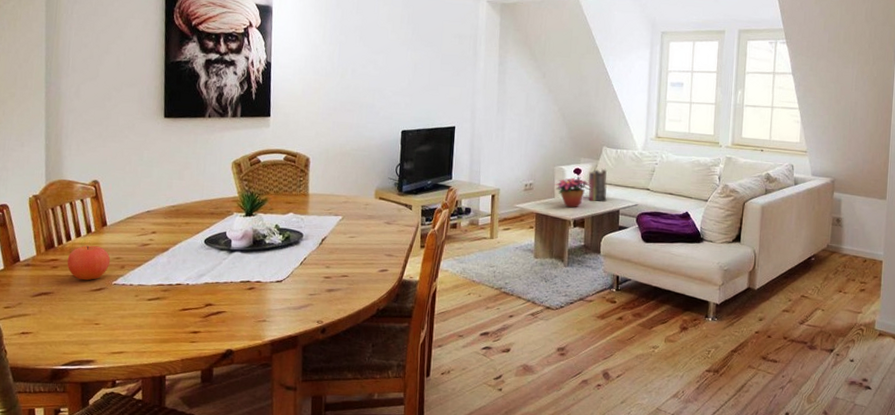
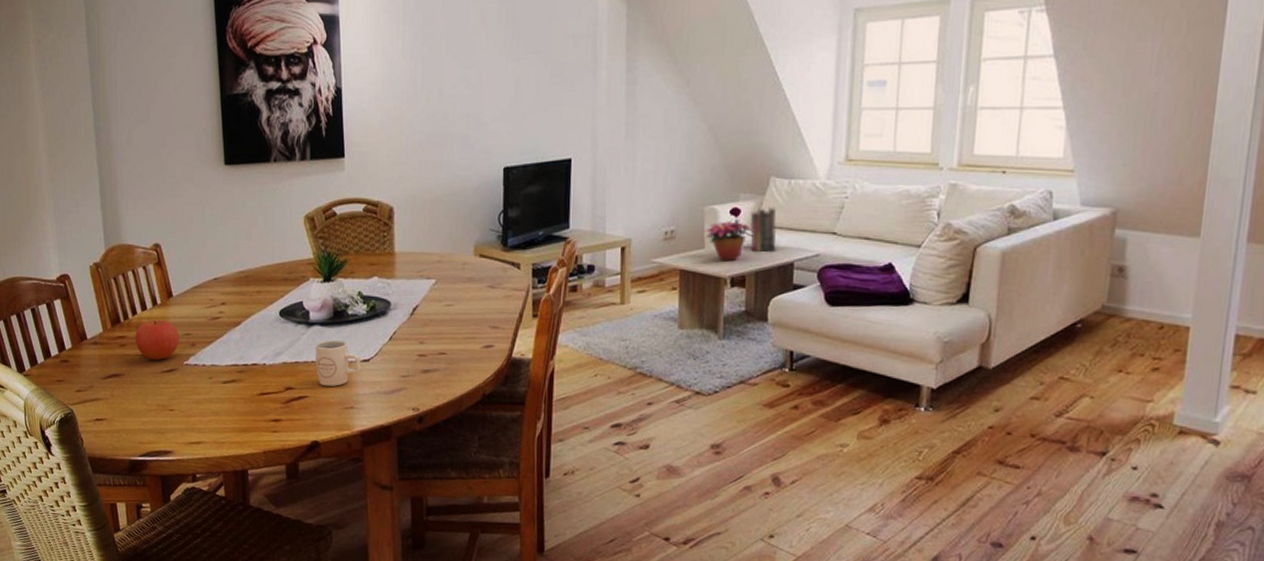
mug: none [233,264,275,303] -> present [314,339,362,387]

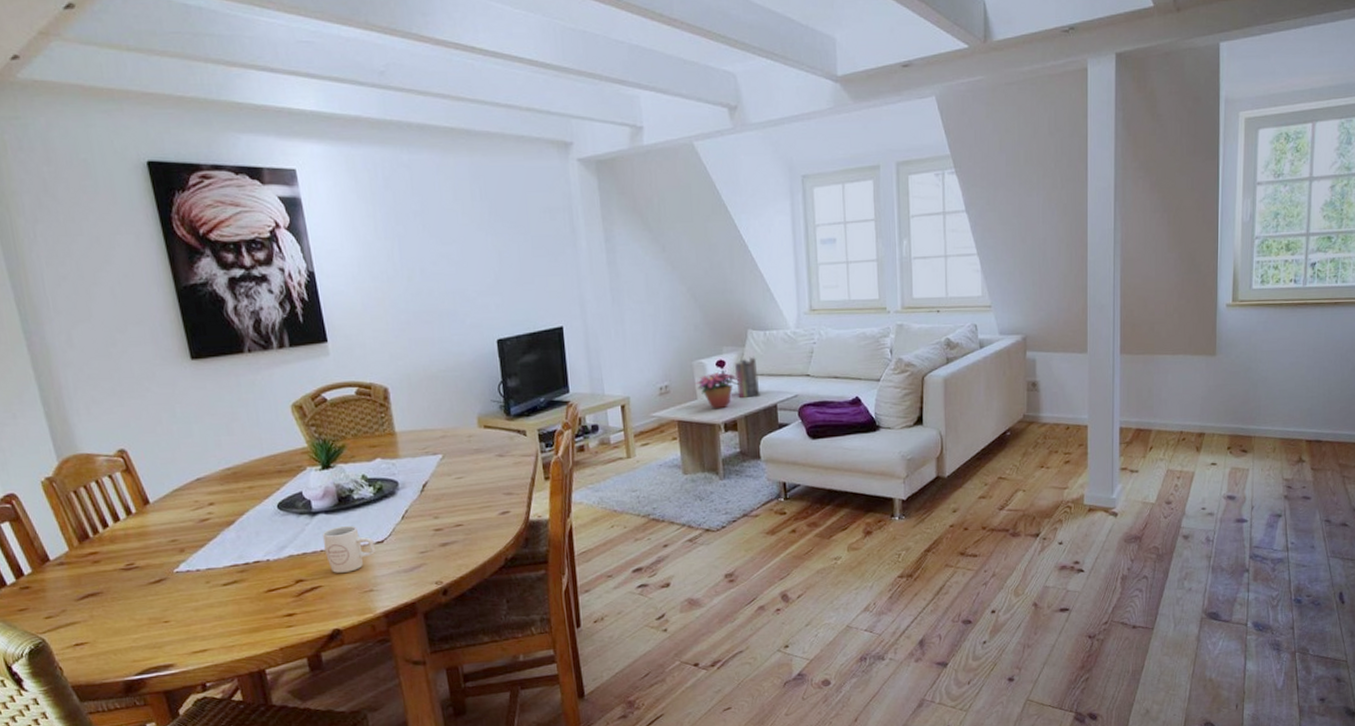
fruit: present [135,320,180,361] -> none [109,529,166,573]

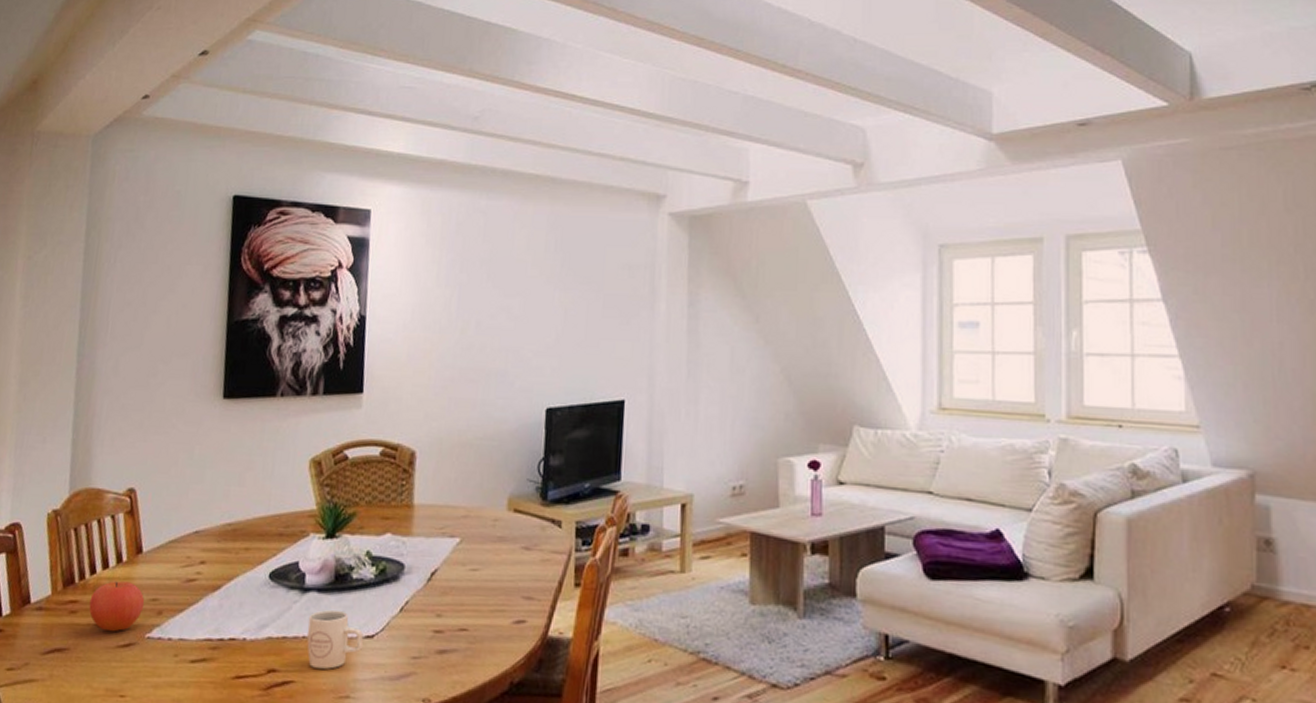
fruit: none [109,529,166,573] -> present [89,581,145,632]
flower arrangement: present [694,372,742,409] -> none [777,475,839,524]
books: present [734,356,760,399] -> none [831,459,863,514]

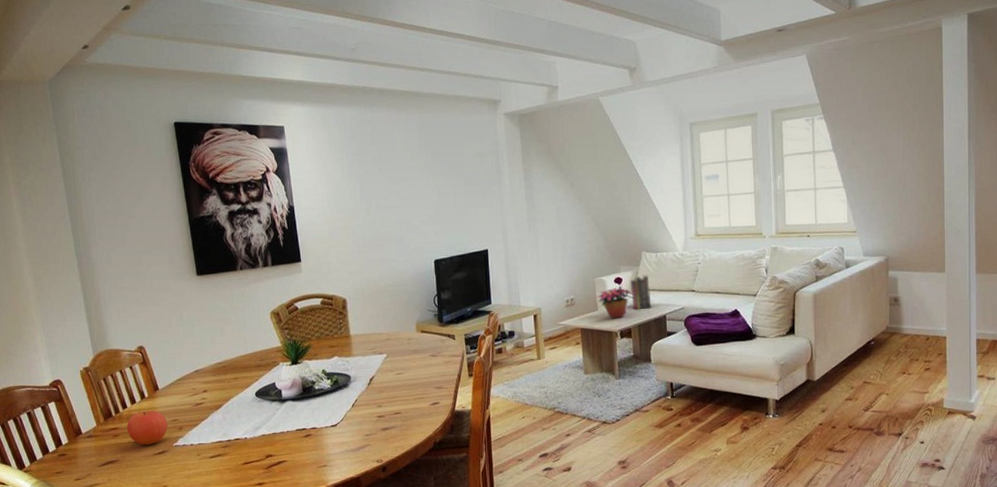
mug: present [306,609,364,669] -> none [289,411,331,450]
flower arrangement: none [777,475,839,524] -> present [596,288,636,319]
books: none [831,459,863,514] -> present [629,274,652,310]

